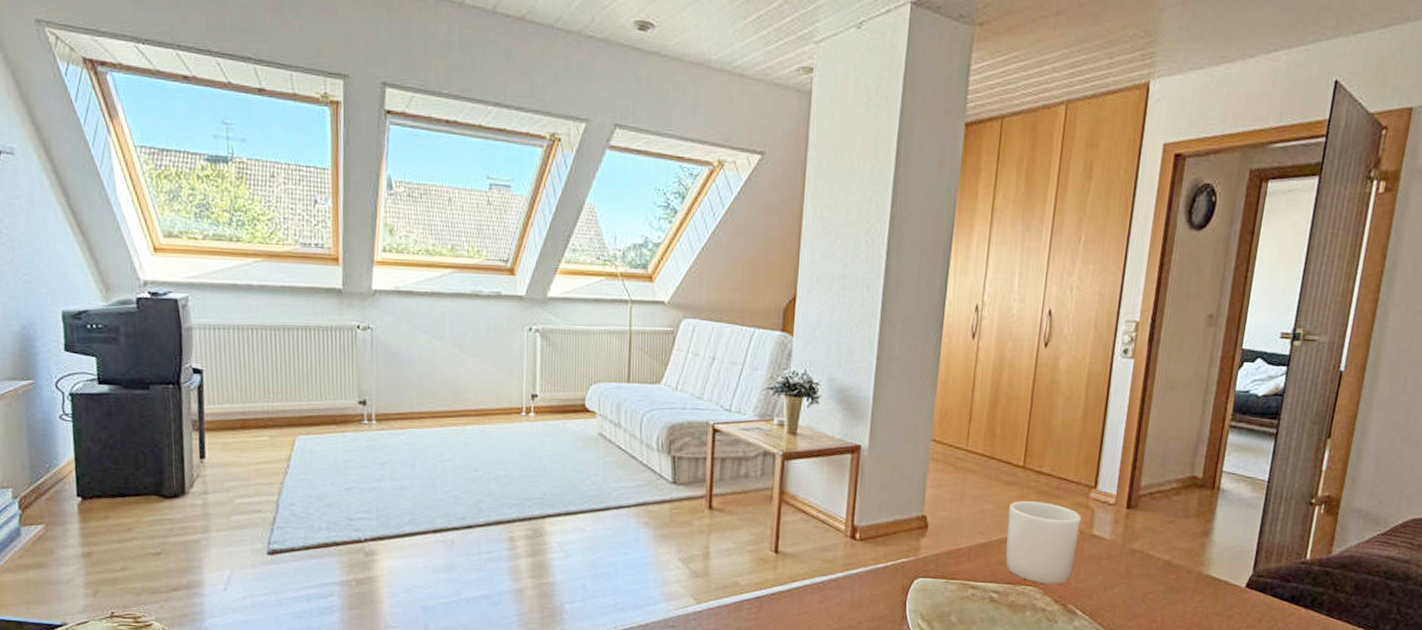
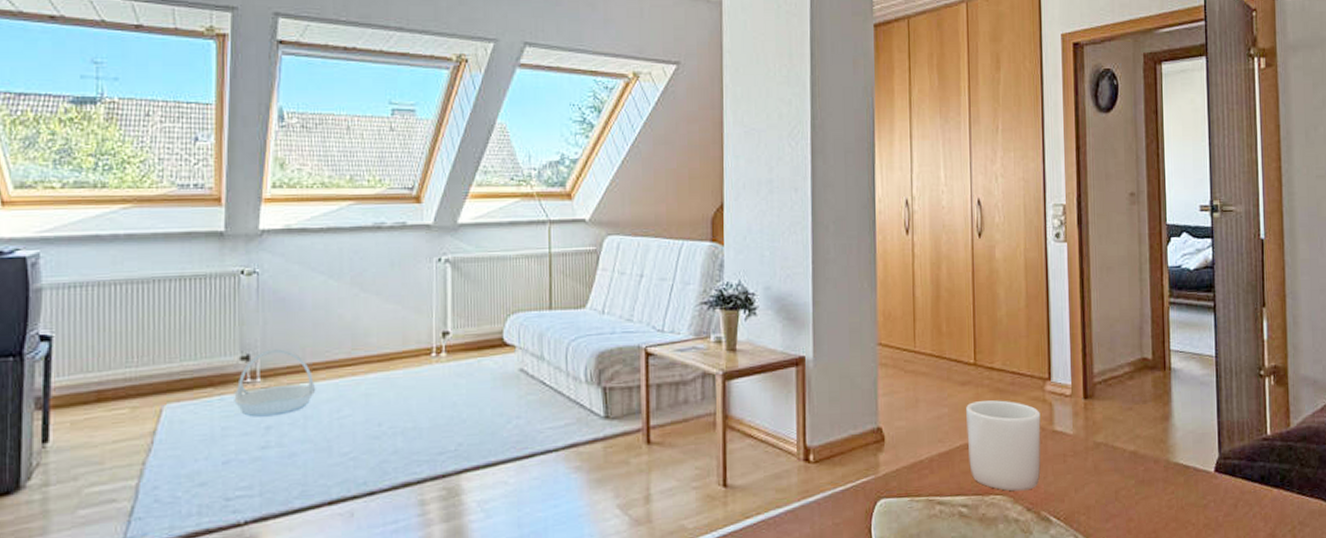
basket: none [354,397,423,454] -> present [234,349,316,417]

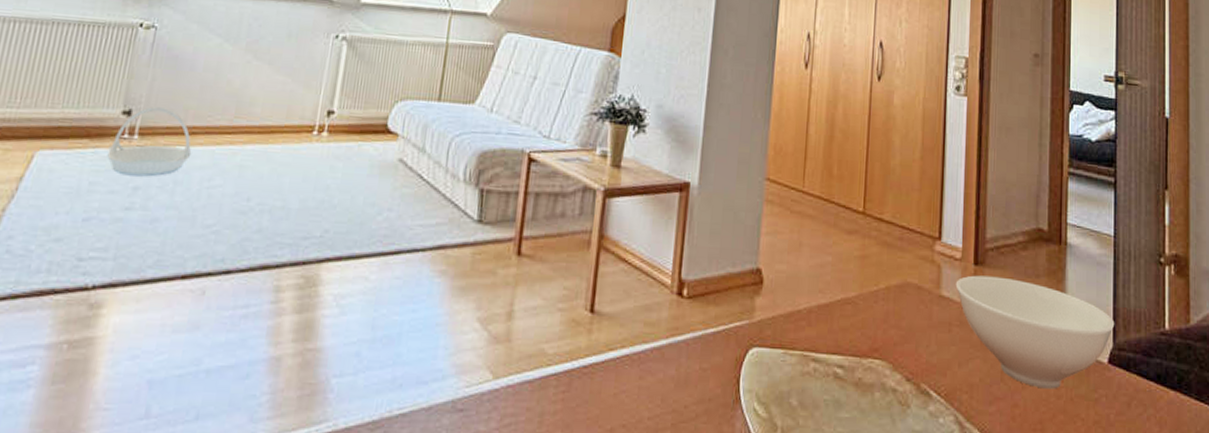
mug: present [966,399,1041,492] -> none [848,252,928,358]
bowl: none [1067,407,1220,502] -> present [955,275,1115,389]

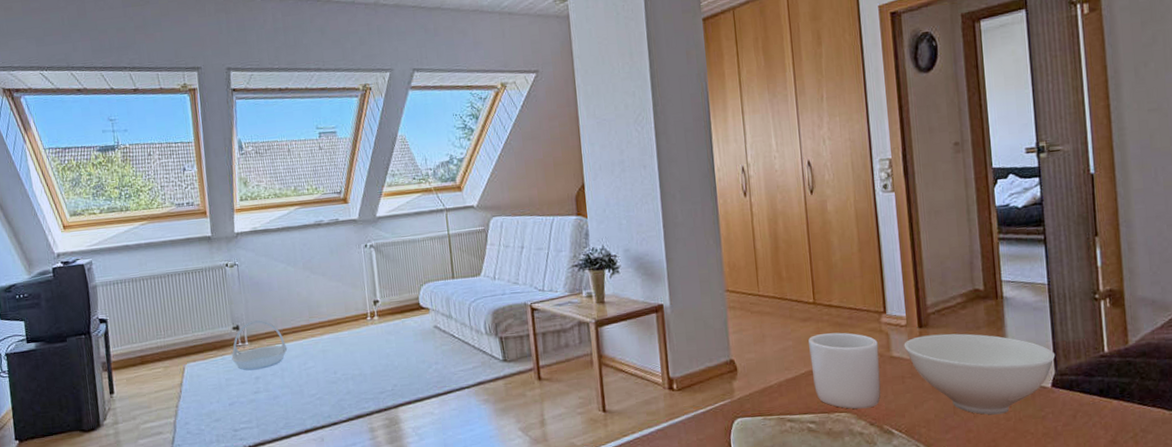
mug: none [848,252,928,358] -> present [808,332,881,409]

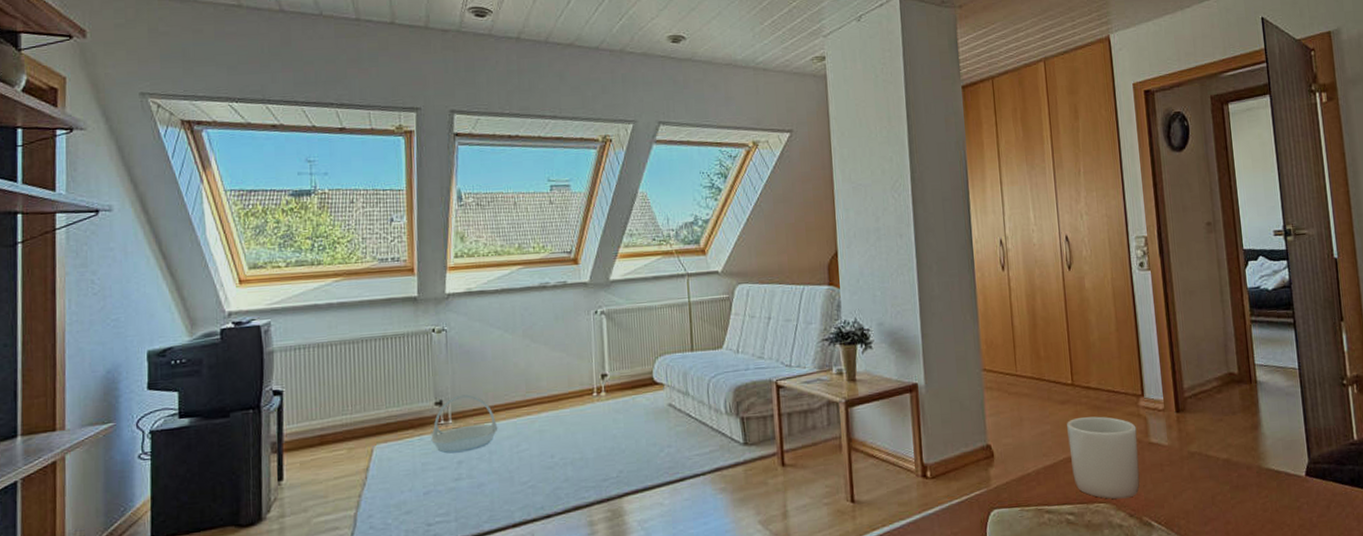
bowl: present [904,333,1056,415] -> none [1162,418,1308,506]

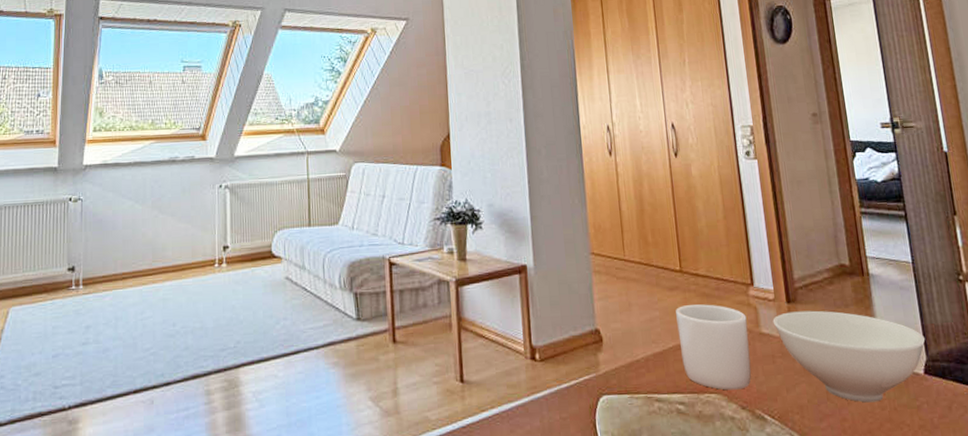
basket: present [431,394,498,454] -> none [62,261,125,318]
bowl: none [1162,418,1308,506] -> present [772,310,926,403]

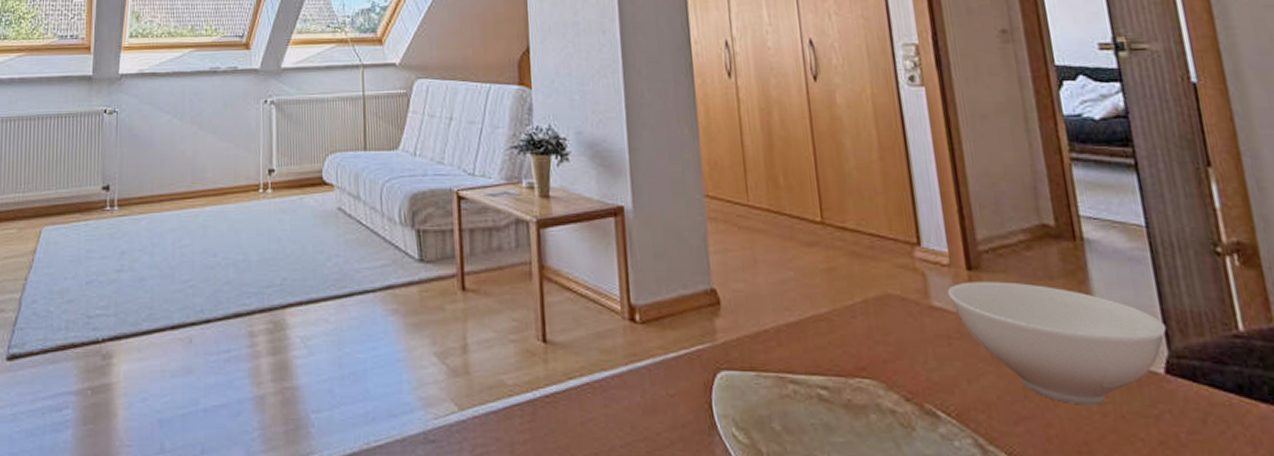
mug: present [676,304,752,391] -> none [816,264,919,376]

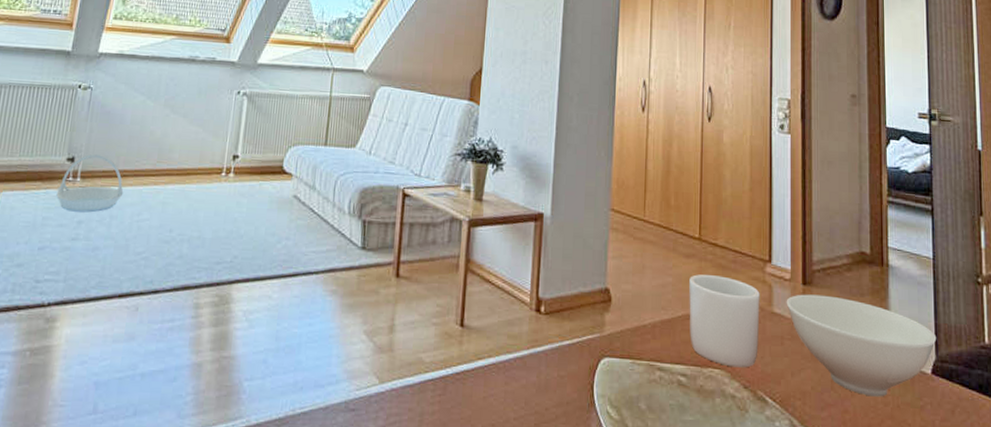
basket: none [96,181,162,242] -> present [56,154,124,213]
mug: none [816,264,919,376] -> present [689,274,760,368]

